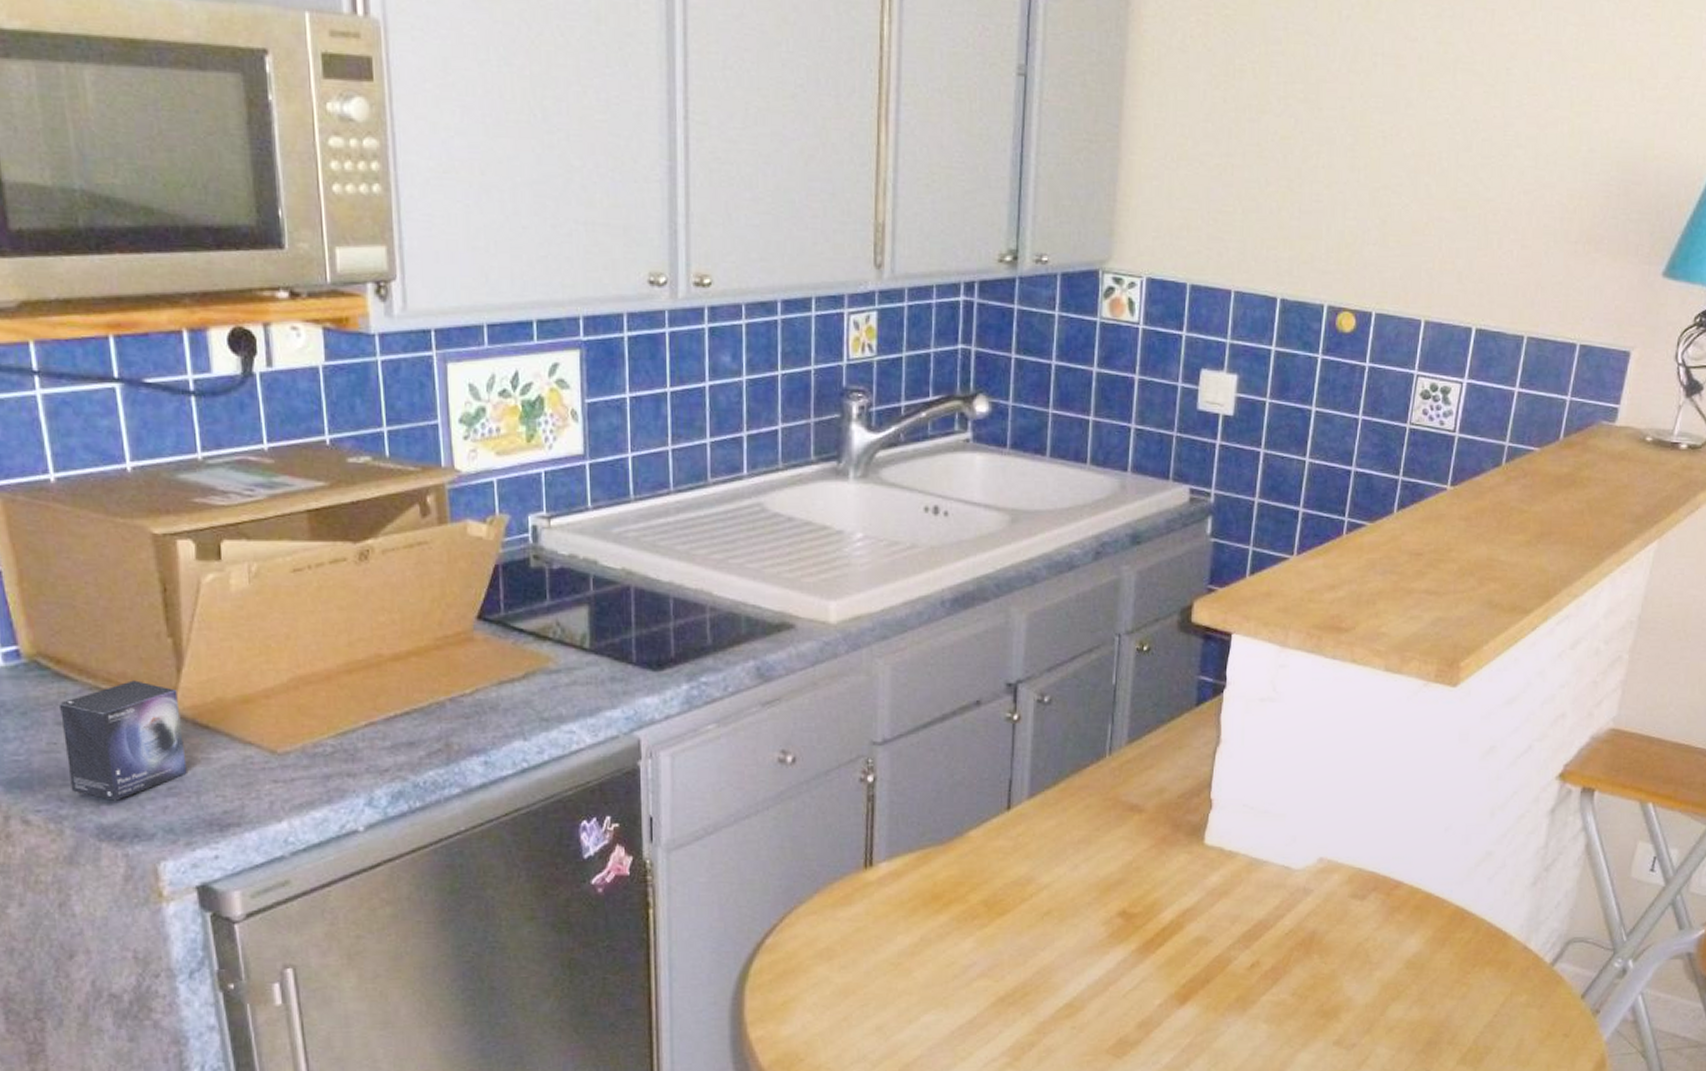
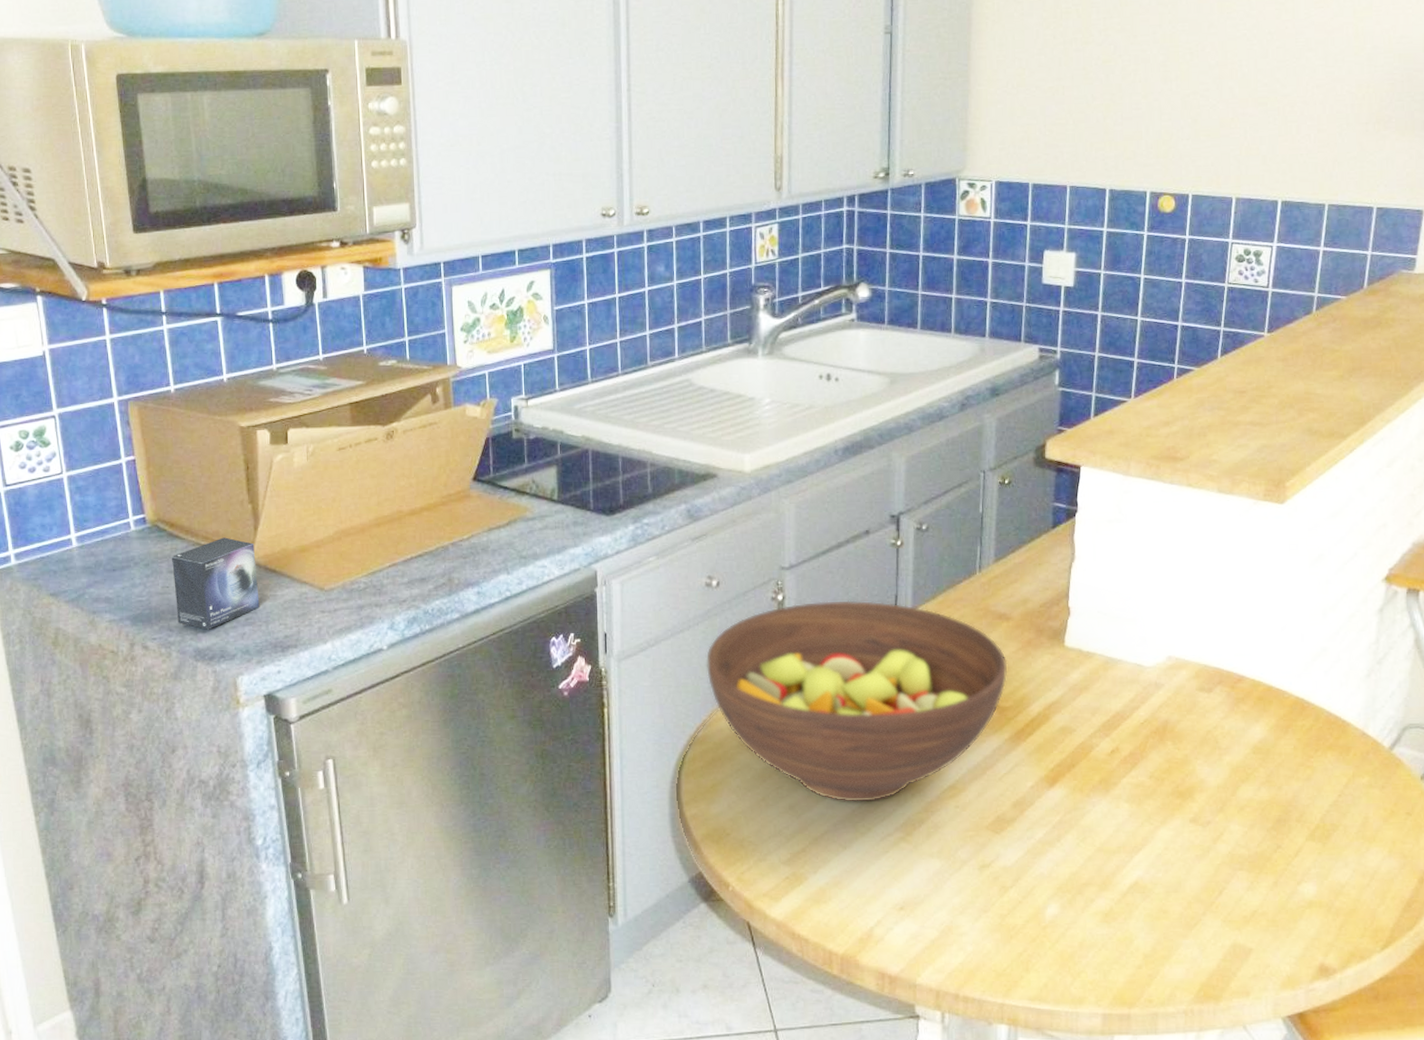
fruit bowl: none [778,784,1138,1022] -> present [707,600,1008,802]

